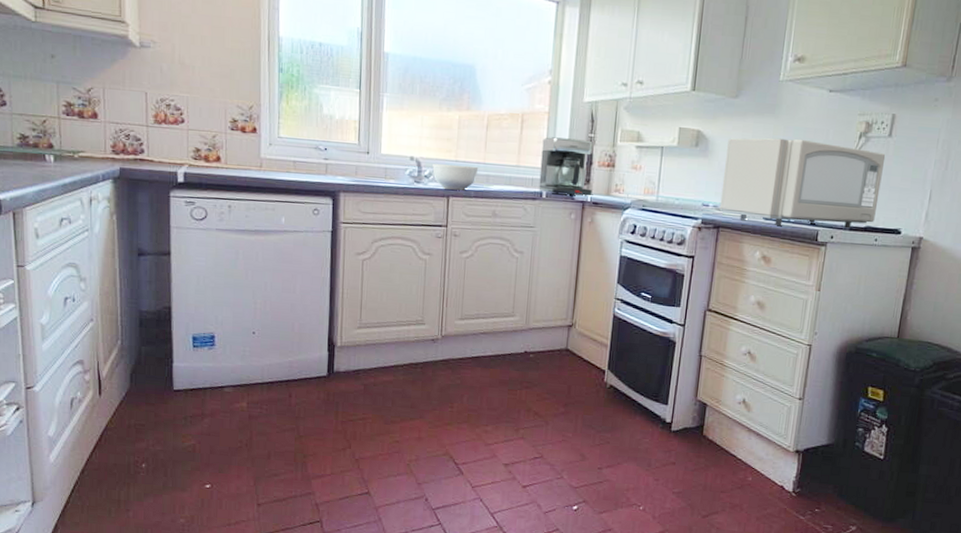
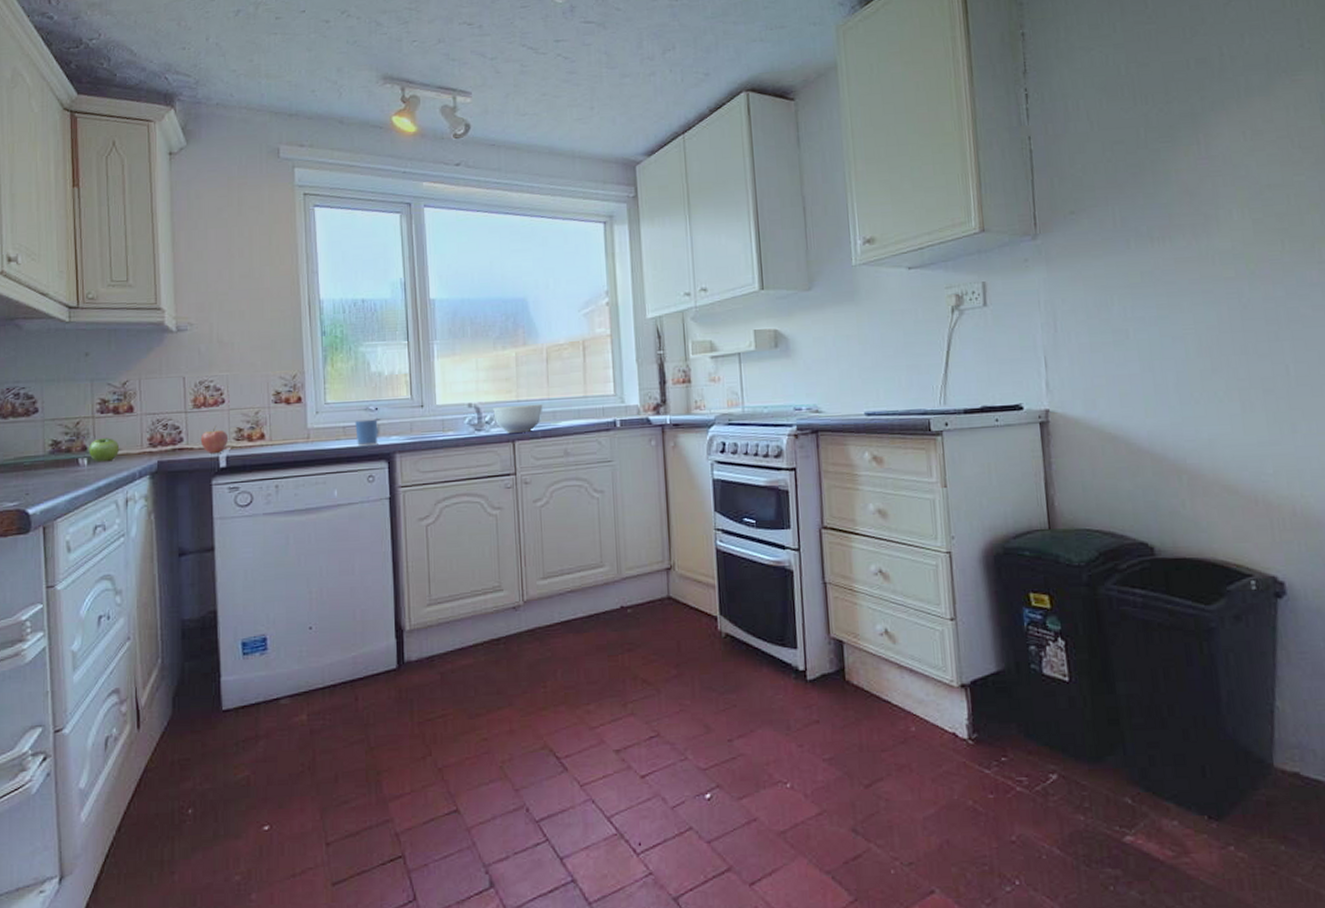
fruit: none [55,138,84,162] -> present [89,438,120,463]
fruit: none [160,142,187,169] -> present [200,424,229,455]
mug: none [305,157,326,182] -> present [355,419,378,446]
coffee maker: present [539,137,593,196] -> none [608,358,671,422]
microwave: present [719,138,886,229] -> none [809,322,990,421]

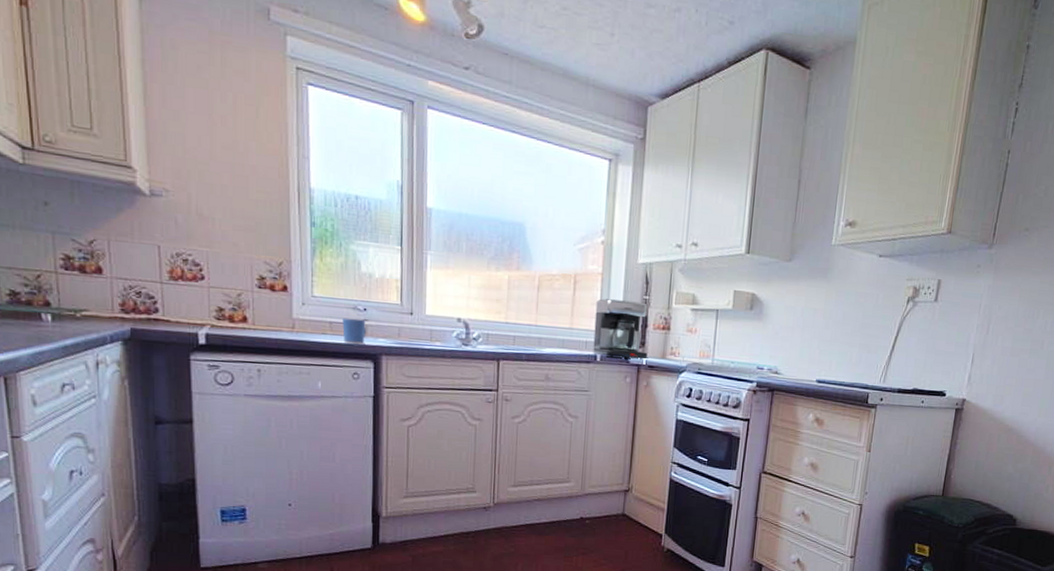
fruit: present [89,438,120,463] -> none [53,295,88,322]
fruit: present [200,424,229,455] -> none [177,300,209,330]
bowl: present [493,404,543,433] -> none [481,326,530,354]
coffee maker: none [608,358,671,422] -> present [593,299,648,360]

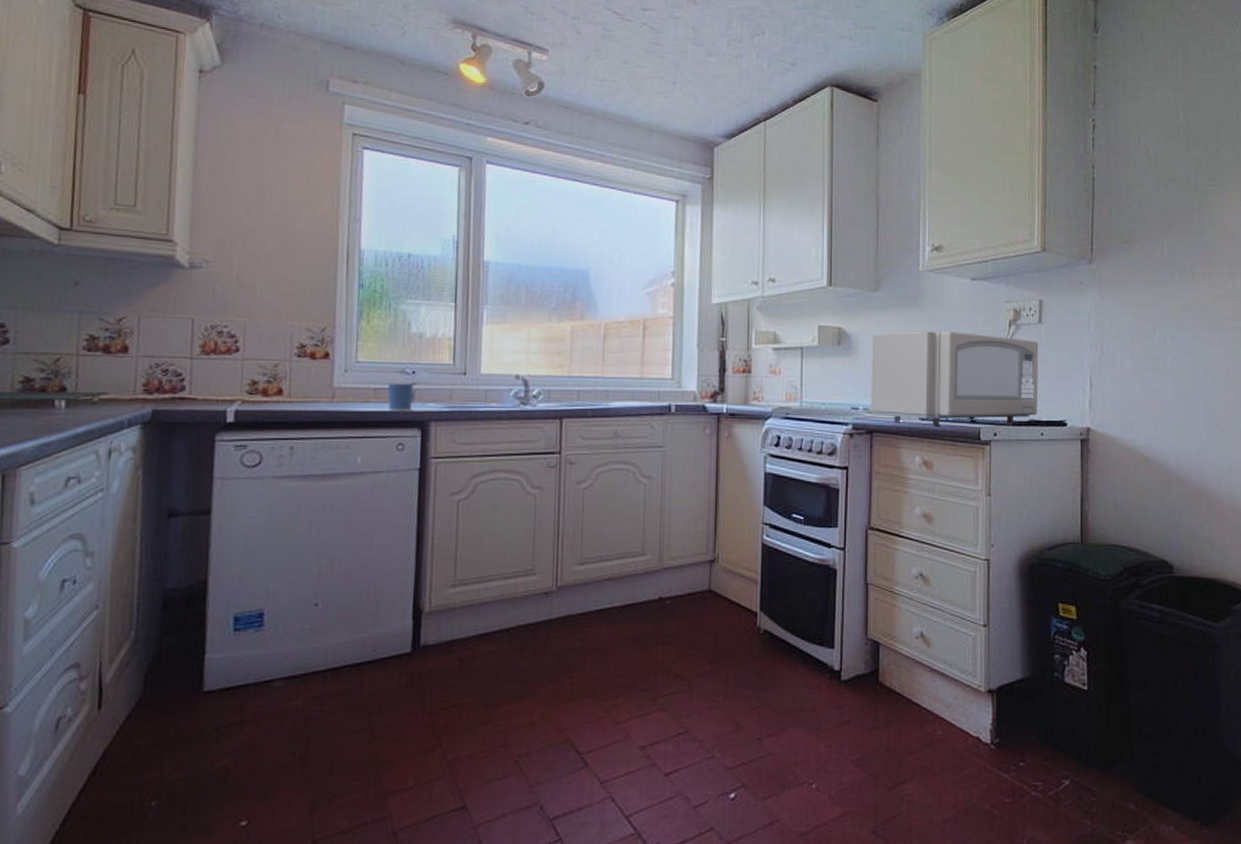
coffee maker: present [593,299,648,360] -> none [666,344,728,408]
microwave: none [774,301,932,391] -> present [870,330,1039,425]

